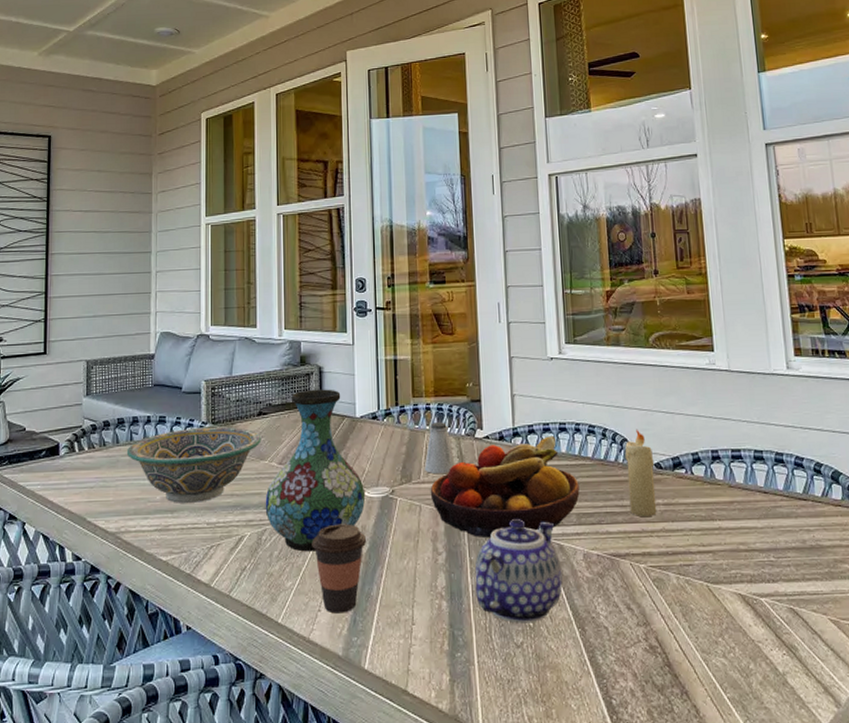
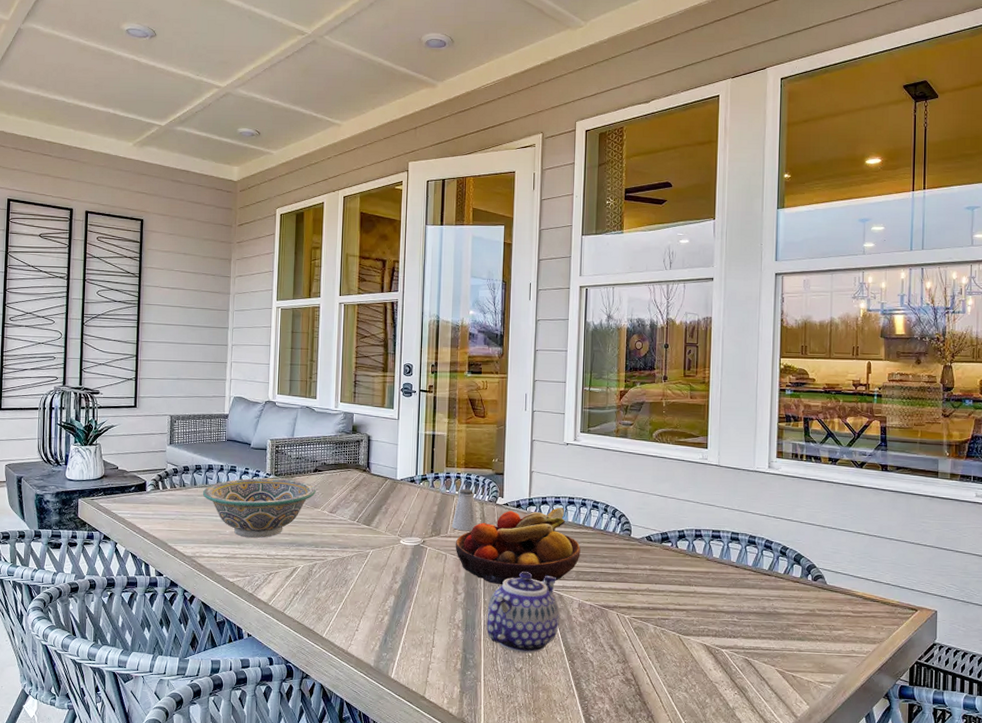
vase: present [265,389,365,552] -> none [316,454,400,584]
coffee cup: present [312,524,367,614] -> none [353,564,400,634]
candle: present [625,429,657,518] -> none [621,507,646,579]

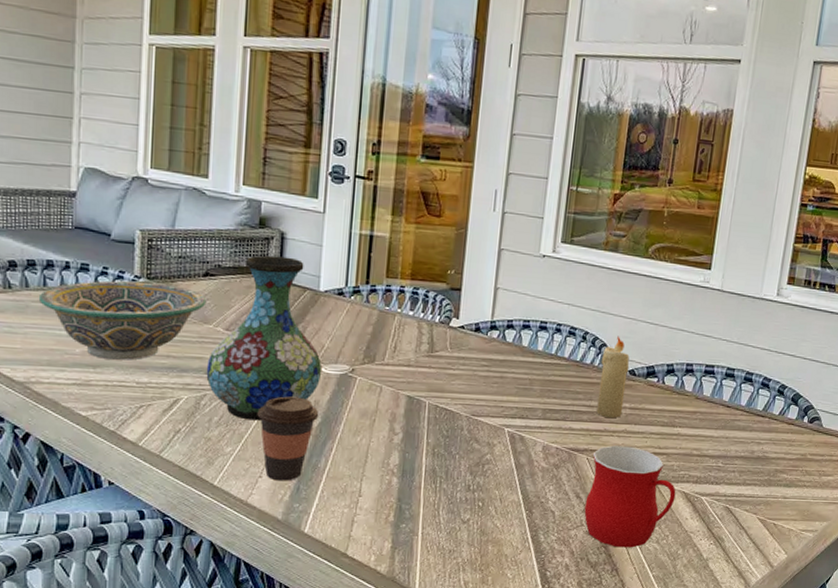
vase: none [316,454,400,584] -> present [206,255,322,421]
coffee cup: none [353,564,400,634] -> present [257,396,319,481]
saltshaker: present [451,489,478,531] -> none [389,306,425,359]
fruit bowl: present [455,507,581,585] -> none [393,333,551,424]
teapot: present [486,572,560,654] -> none [428,408,519,503]
mug: none [619,603,698,696] -> present [584,445,676,548]
candle: none [621,507,646,579] -> present [596,335,630,419]

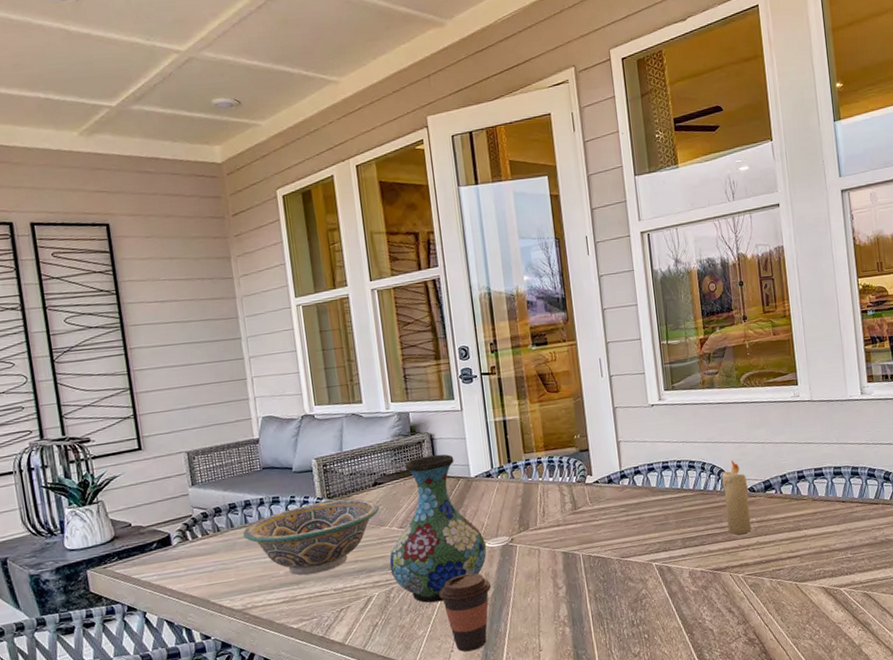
mug: present [584,445,676,548] -> none [734,556,817,651]

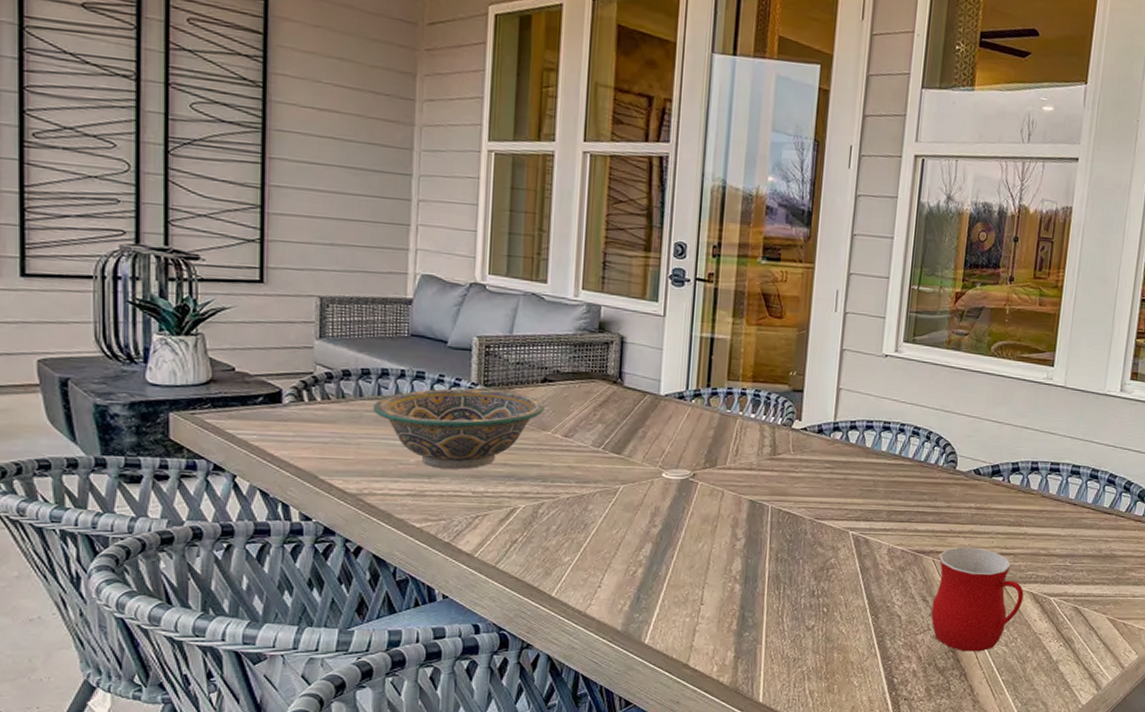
vase: present [389,454,487,603] -> none [544,360,662,529]
coffee cup: present [439,573,492,652] -> none [596,503,660,591]
candle: present [722,460,752,535] -> none [942,434,974,519]
mug: none [734,556,817,651] -> present [931,546,1024,652]

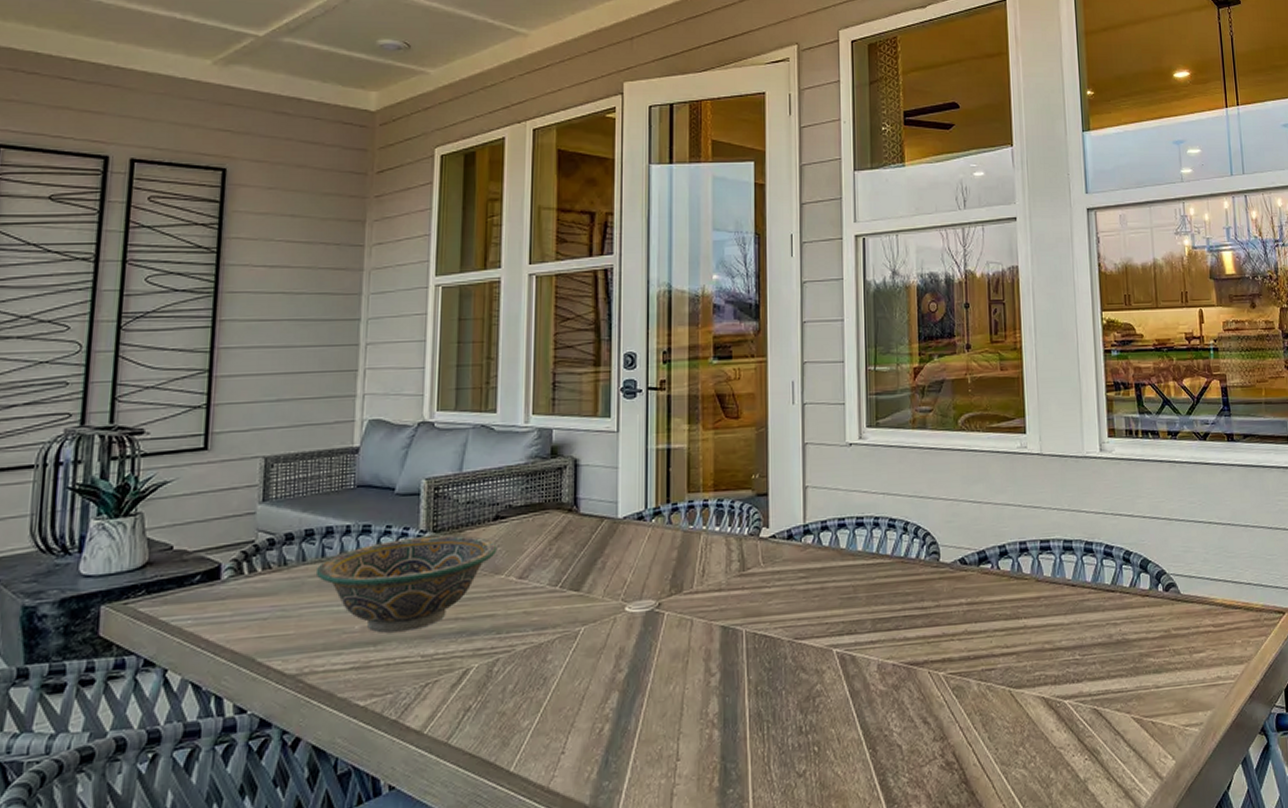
mug: present [931,546,1024,652] -> none [934,650,1035,782]

